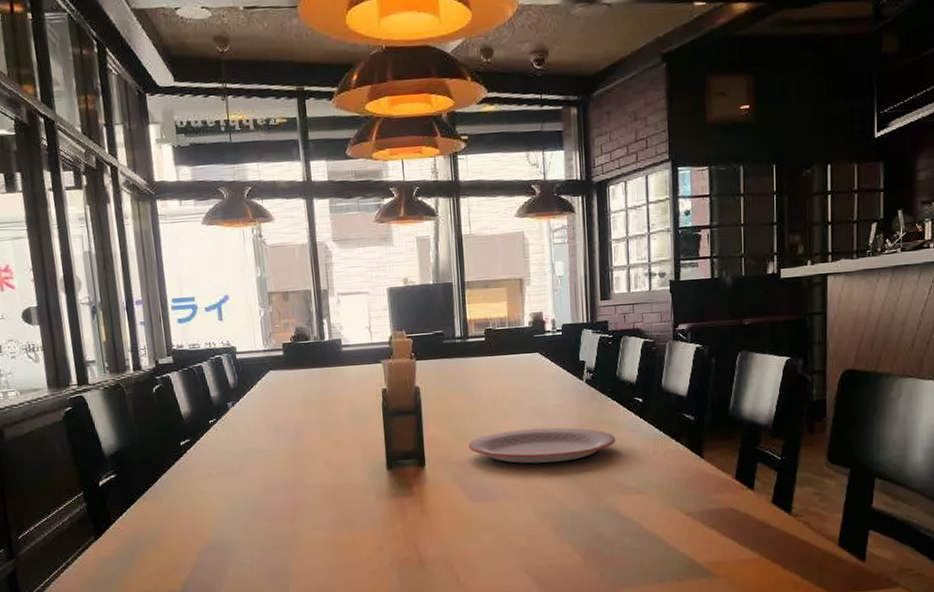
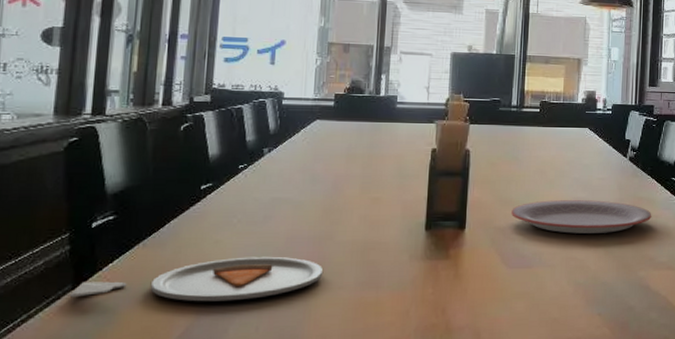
dinner plate: none [94,502,300,547] -> present [69,256,324,302]

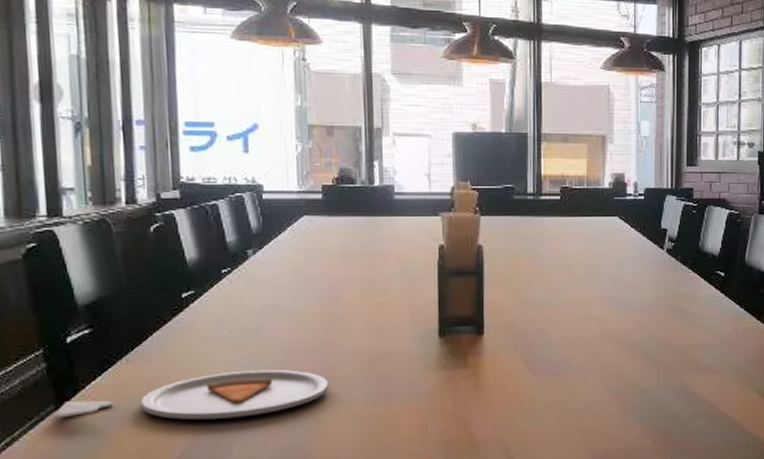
plate: present [511,200,652,234] -> none [535,298,695,337]

